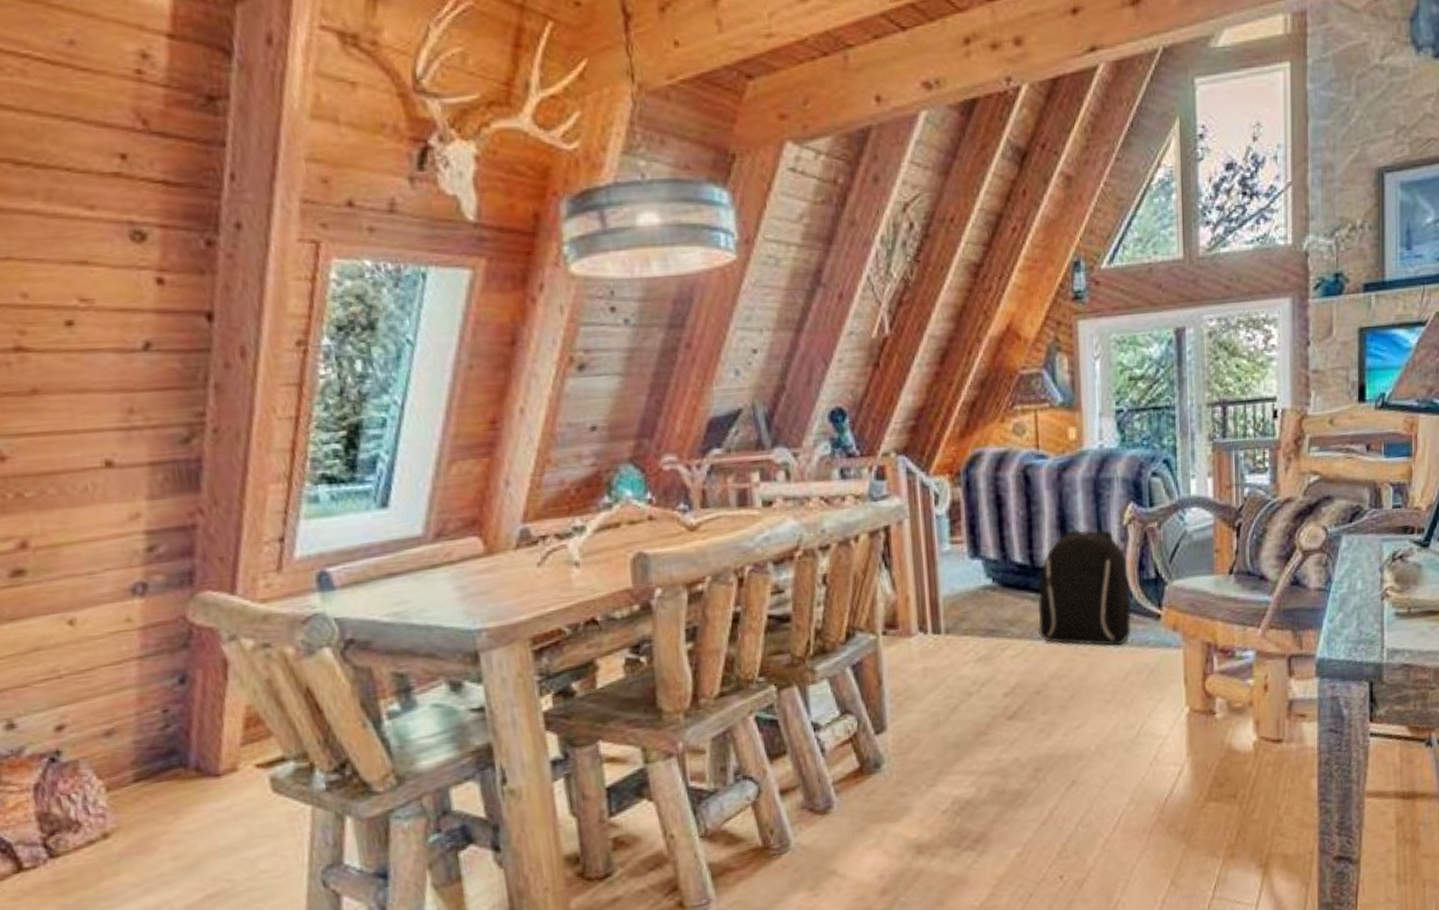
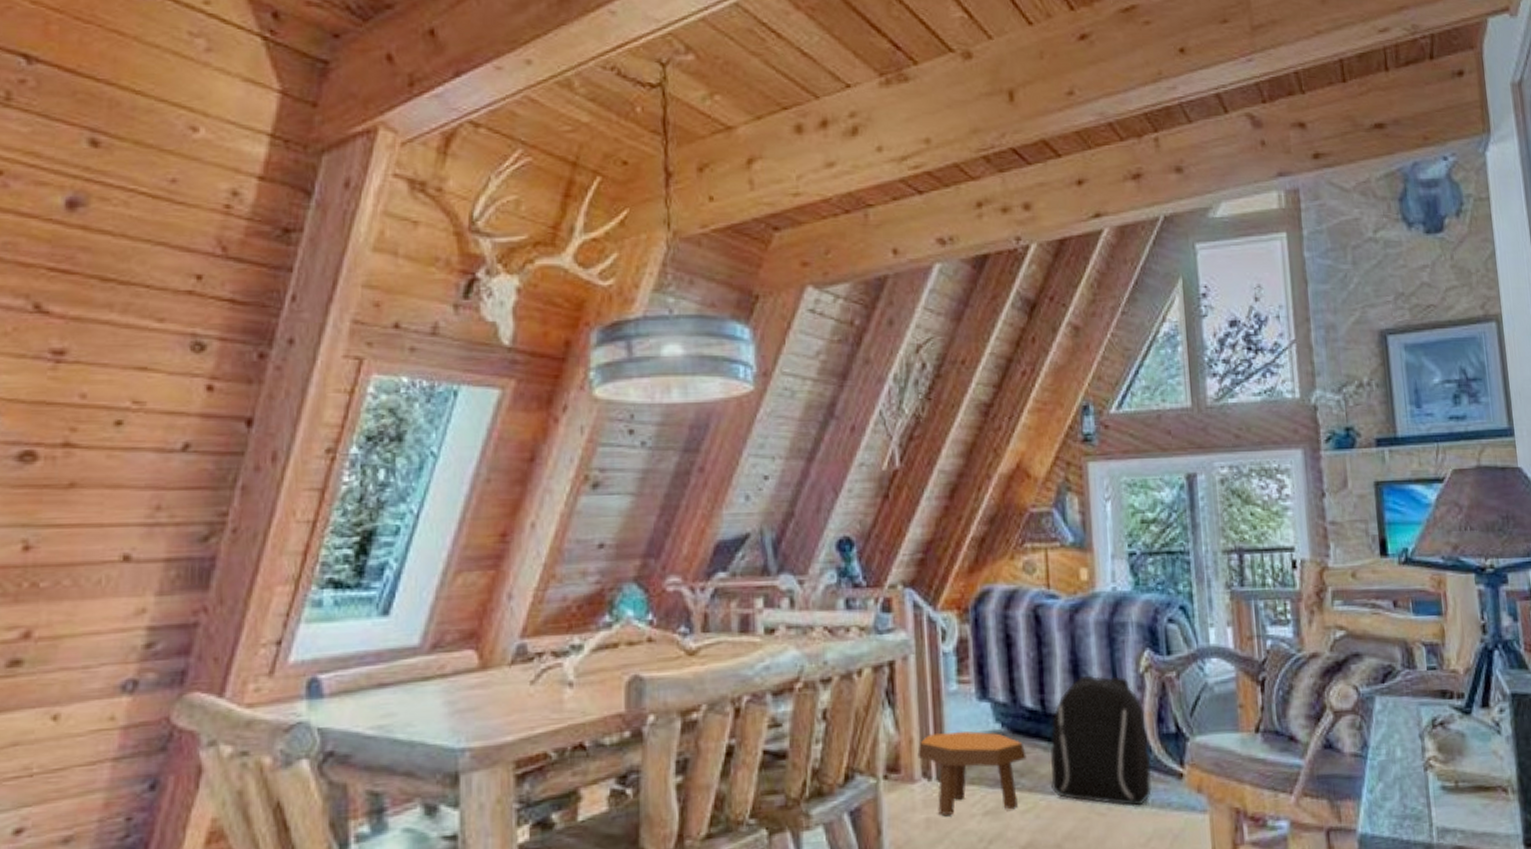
footstool: none [914,587,1016,664] -> present [917,731,1027,815]

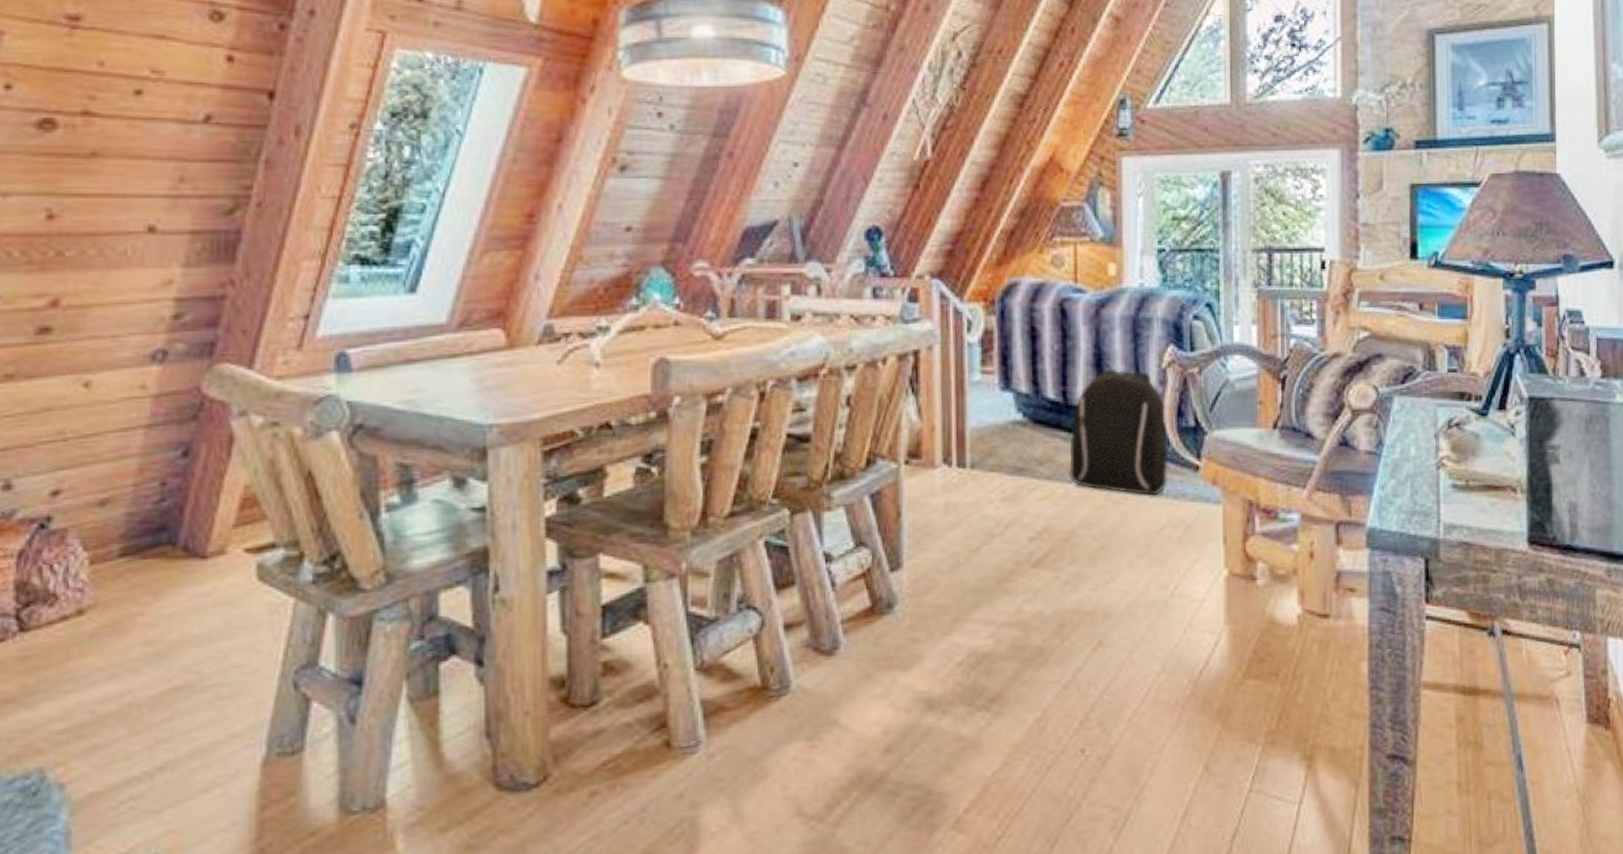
footstool: present [917,731,1027,815] -> none [939,420,1046,500]

